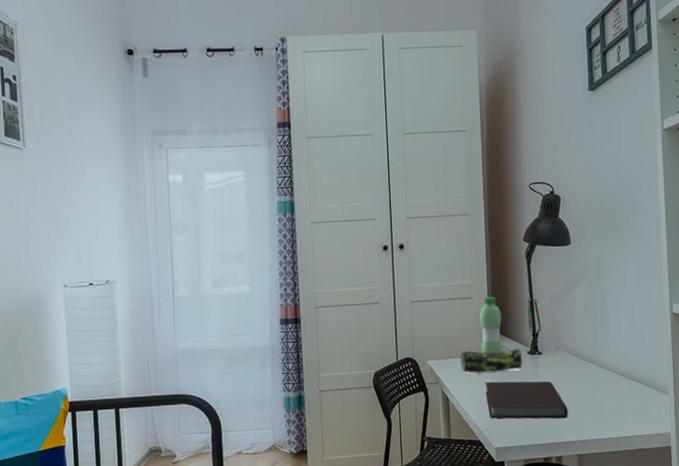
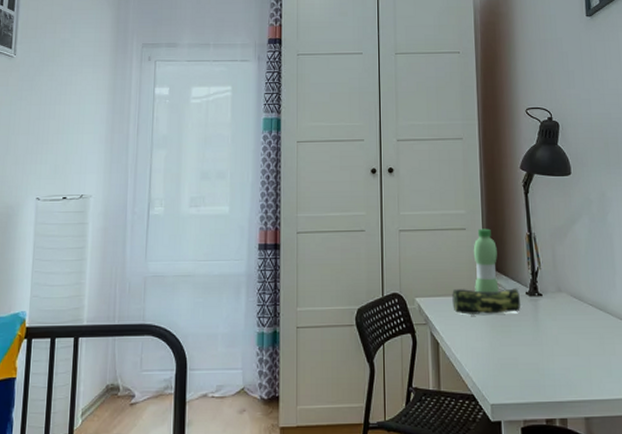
notebook: present [485,381,568,419] -> none [479,325,573,373]

